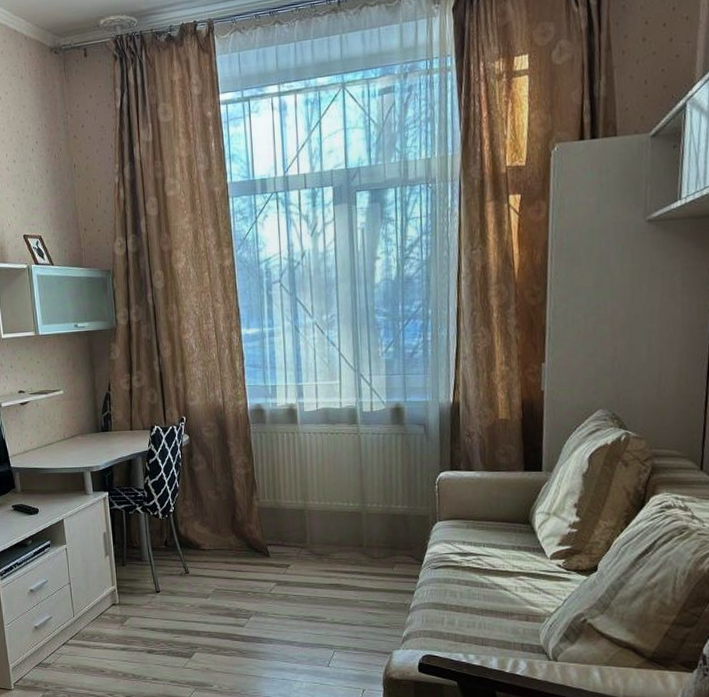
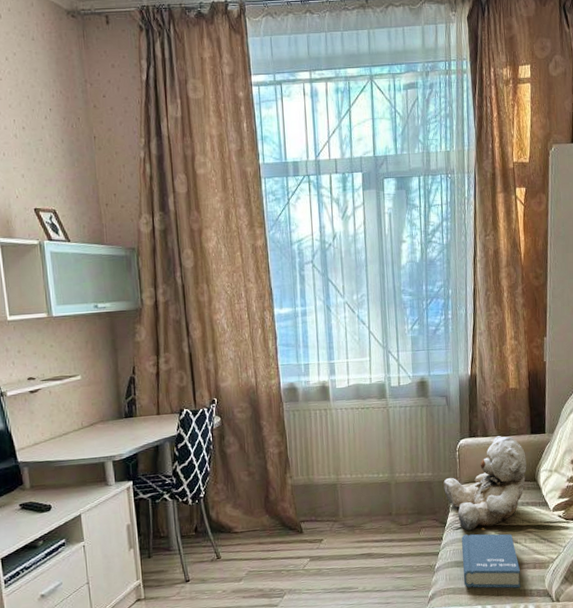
teddy bear: none [420,471,519,572] -> present [443,436,527,531]
book: none [441,575,510,640] -> present [461,534,521,588]

